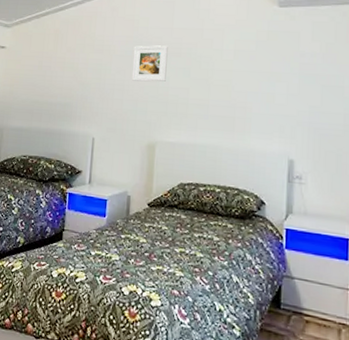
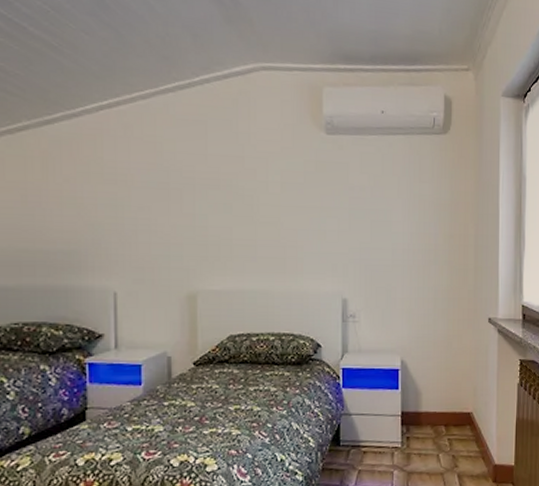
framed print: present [132,45,168,82] -> none [159,175,203,220]

